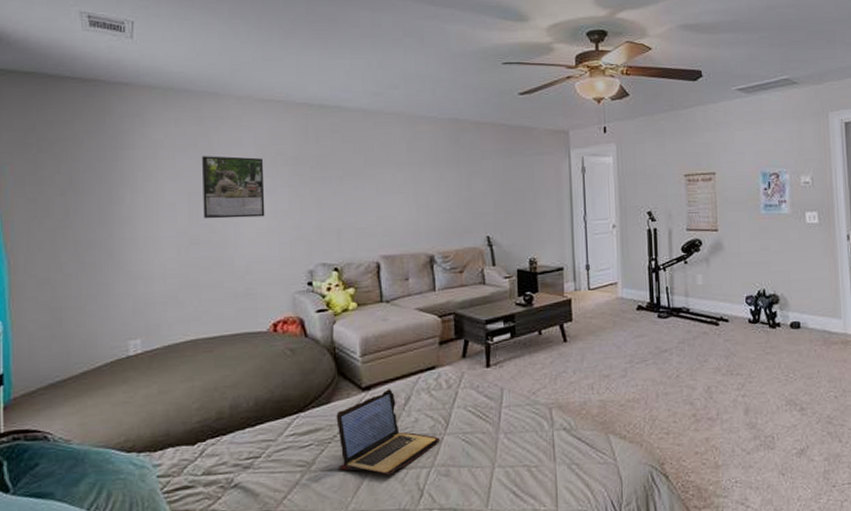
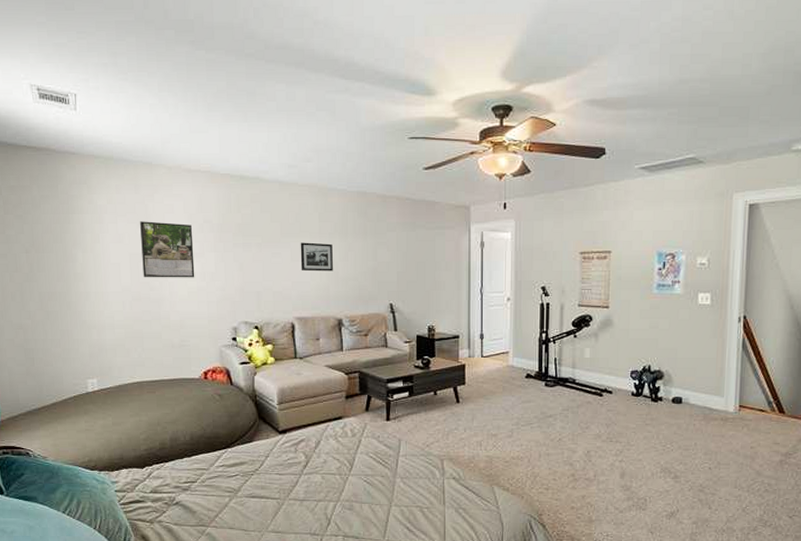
laptop: present [336,388,441,476] -> none [257,433,346,506]
picture frame: none [386,173,423,205] -> present [300,242,333,272]

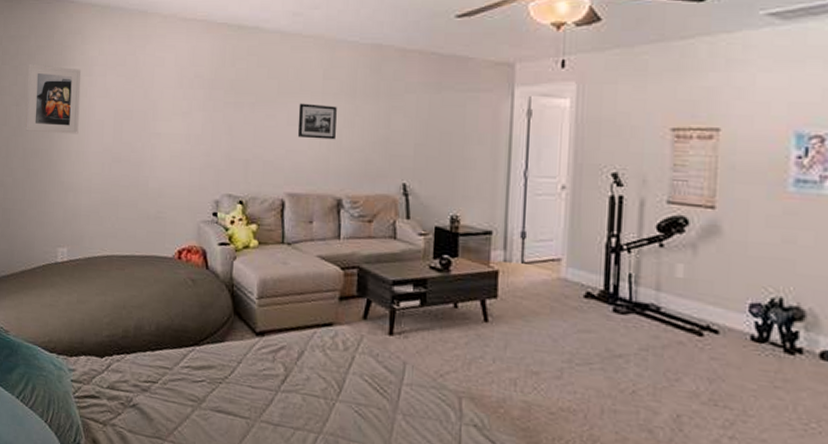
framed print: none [34,213,95,277] -> present [25,64,82,135]
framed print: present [140,221,195,278] -> none [126,75,182,140]

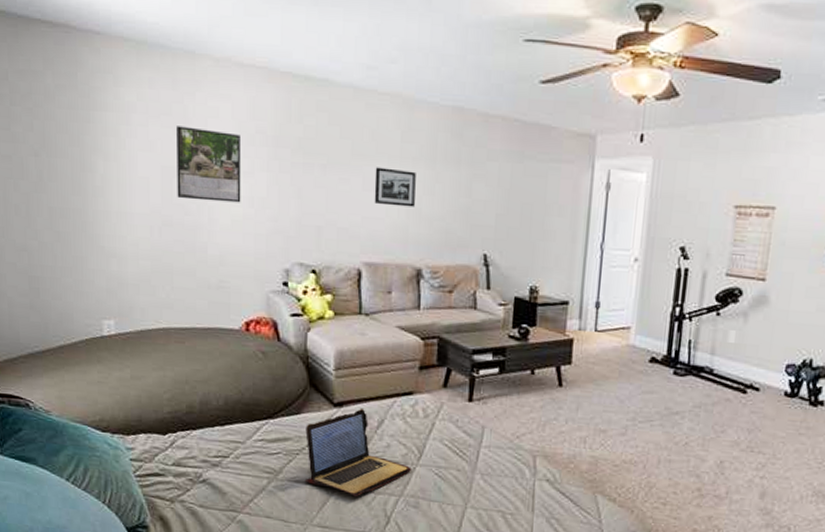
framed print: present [25,64,82,135] -> none [47,107,118,193]
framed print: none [126,75,182,140] -> present [177,126,242,203]
laptop: none [226,338,332,432] -> present [304,408,412,497]

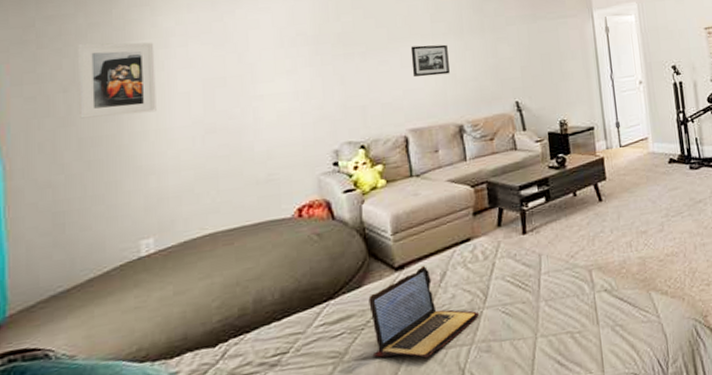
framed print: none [47,107,118,193] -> present [78,42,157,119]
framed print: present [177,126,242,203] -> none [217,39,286,106]

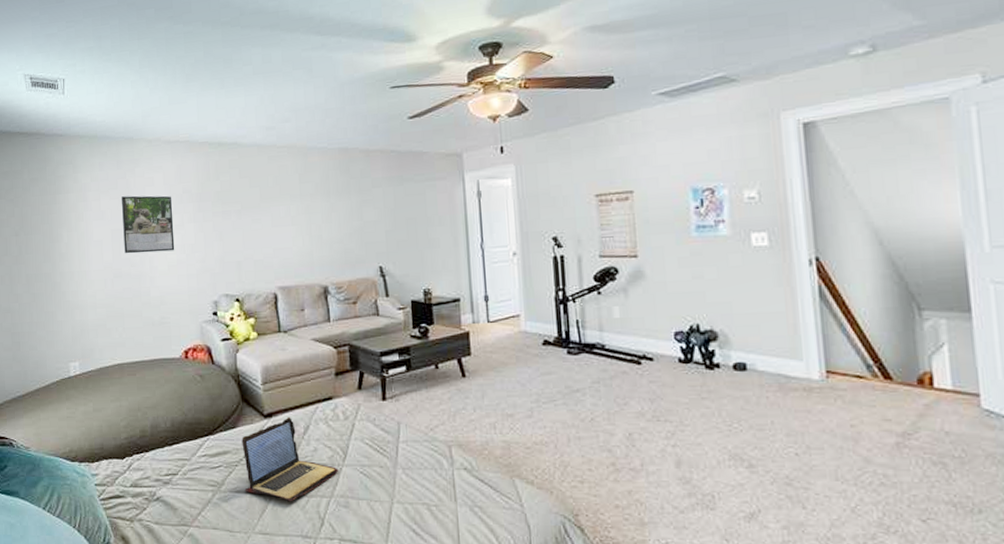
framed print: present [78,42,157,119] -> none [24,195,79,258]
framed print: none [217,39,286,106] -> present [122,195,175,254]
picture frame: present [410,44,450,77] -> none [280,205,316,237]

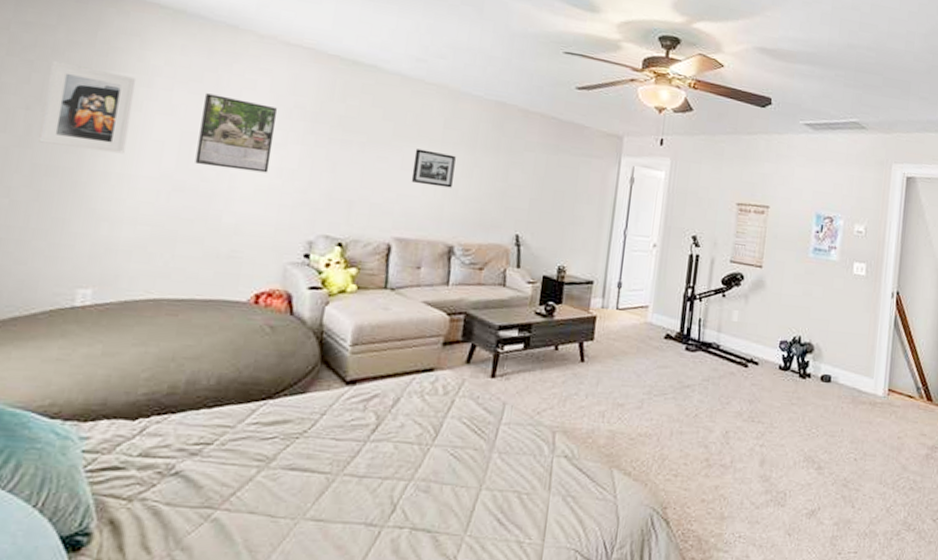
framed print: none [24,195,79,258] -> present [38,61,137,154]
laptop: present [241,416,339,502] -> none [302,385,426,484]
picture frame: none [280,205,316,237] -> present [411,148,456,188]

